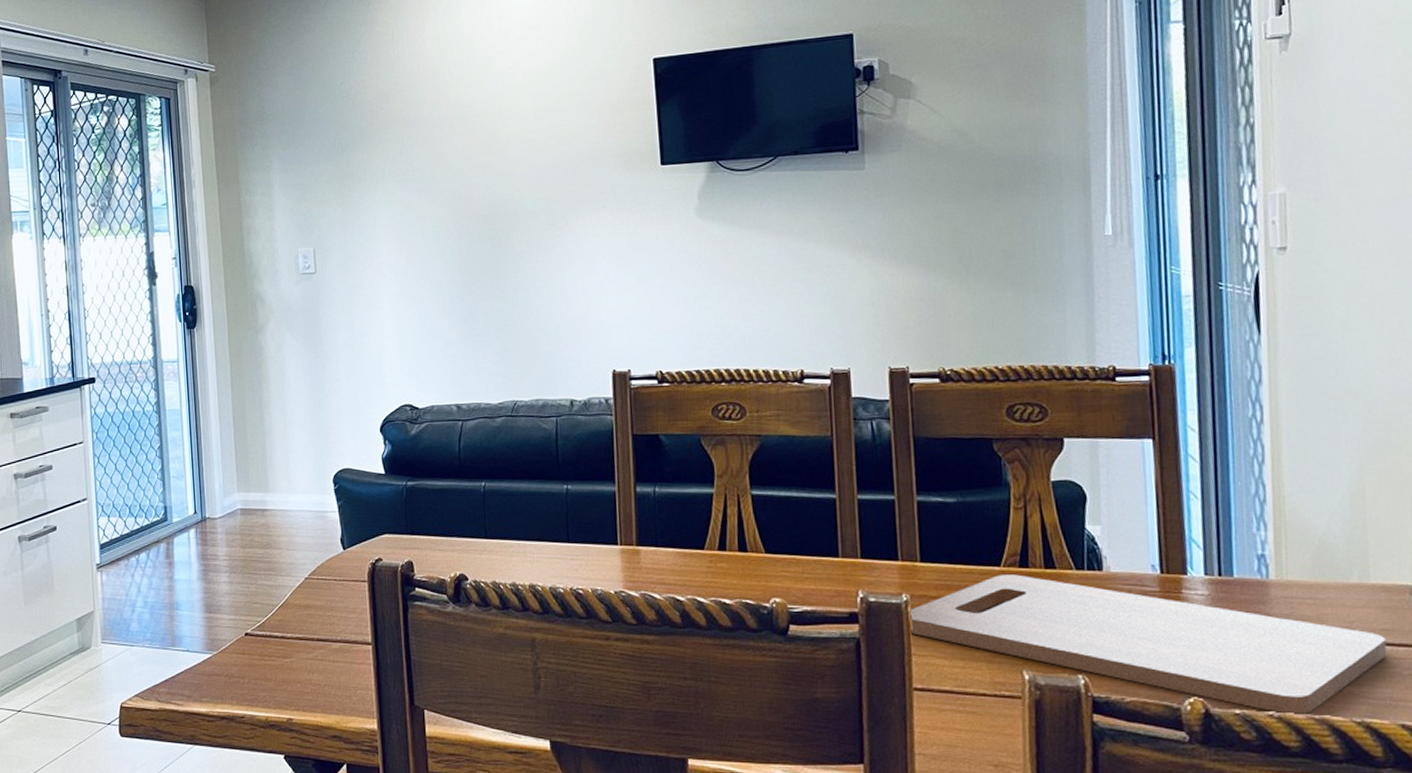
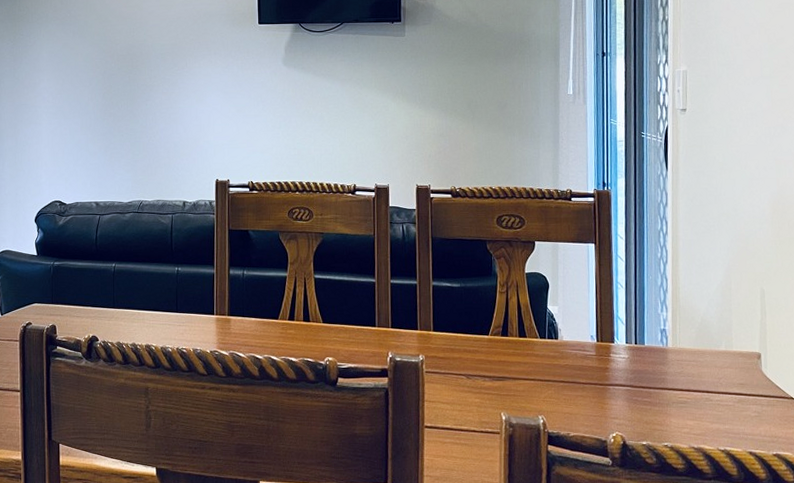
cutting board: present [909,574,1388,716] -> none [424,341,742,446]

